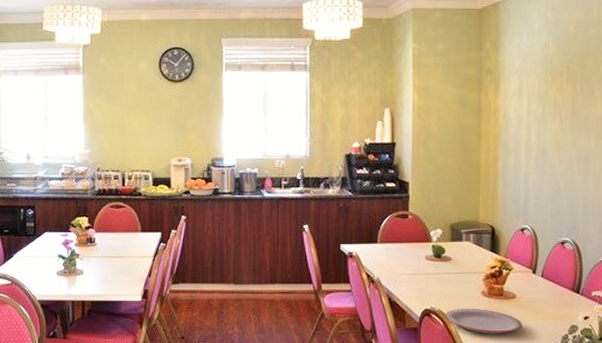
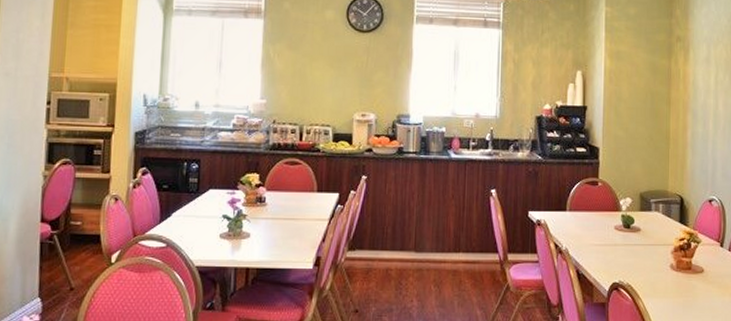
plate: present [445,308,523,334] -> none [633,282,710,311]

